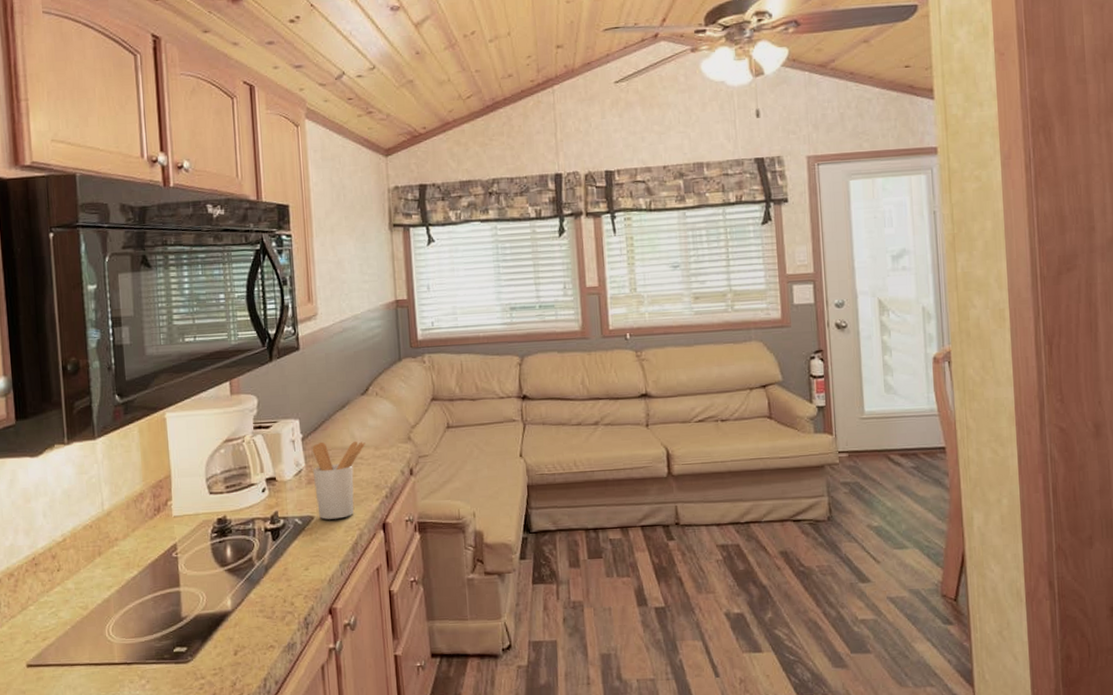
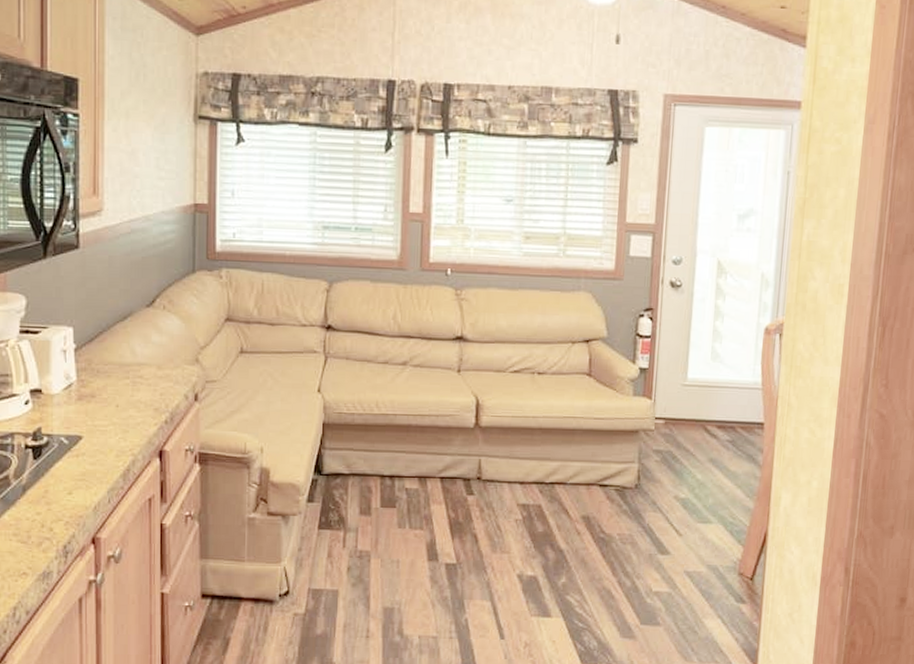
utensil holder: present [312,441,366,520] -> none [84,354,147,442]

